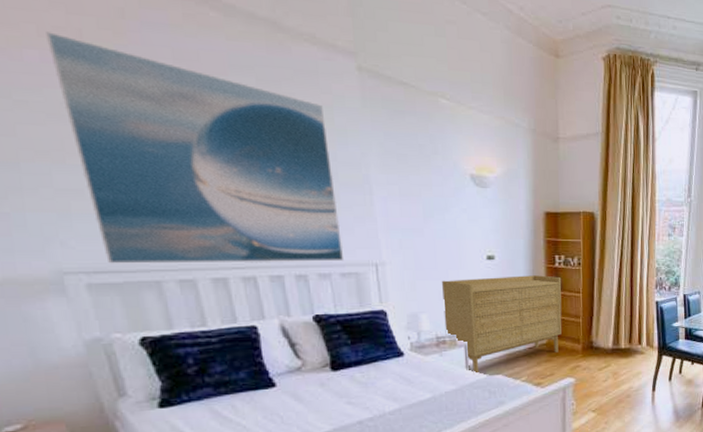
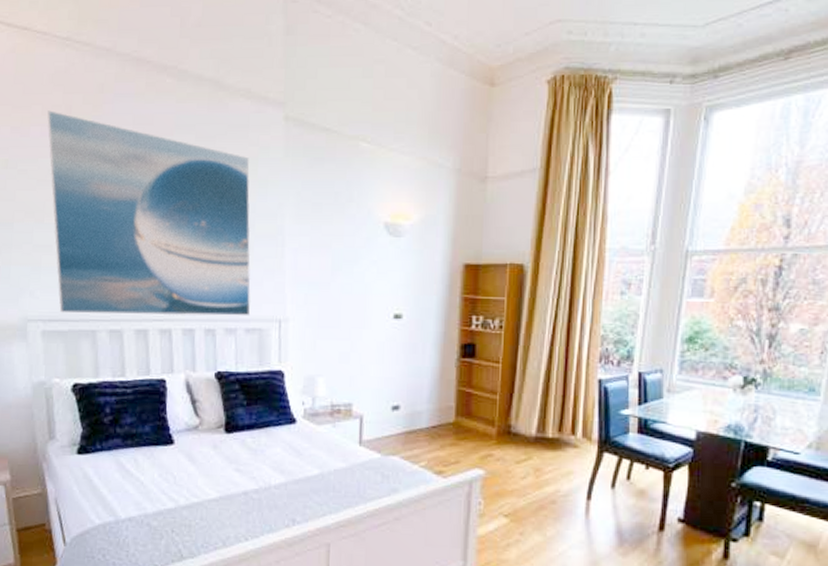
sideboard: present [442,275,562,375] -> none [341,338,478,453]

